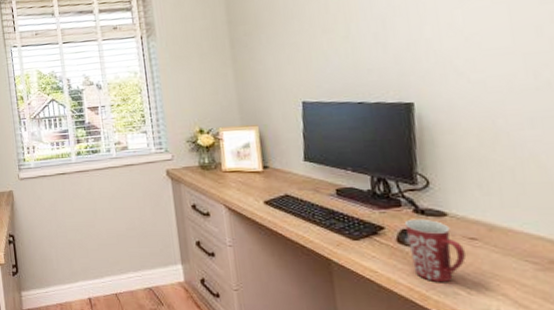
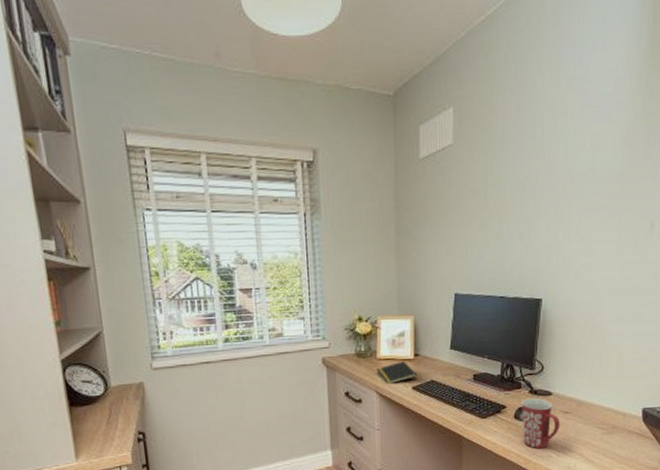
notepad: none [222,173,269,197] -> present [376,360,418,384]

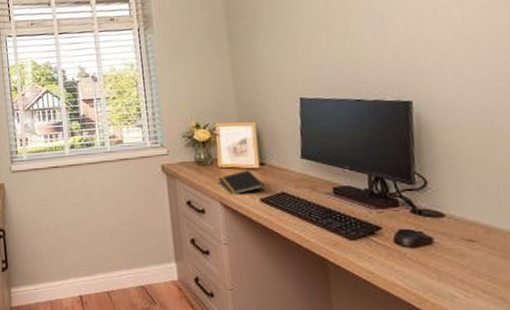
mug: present [521,398,560,449] -> none [401,219,463,285]

